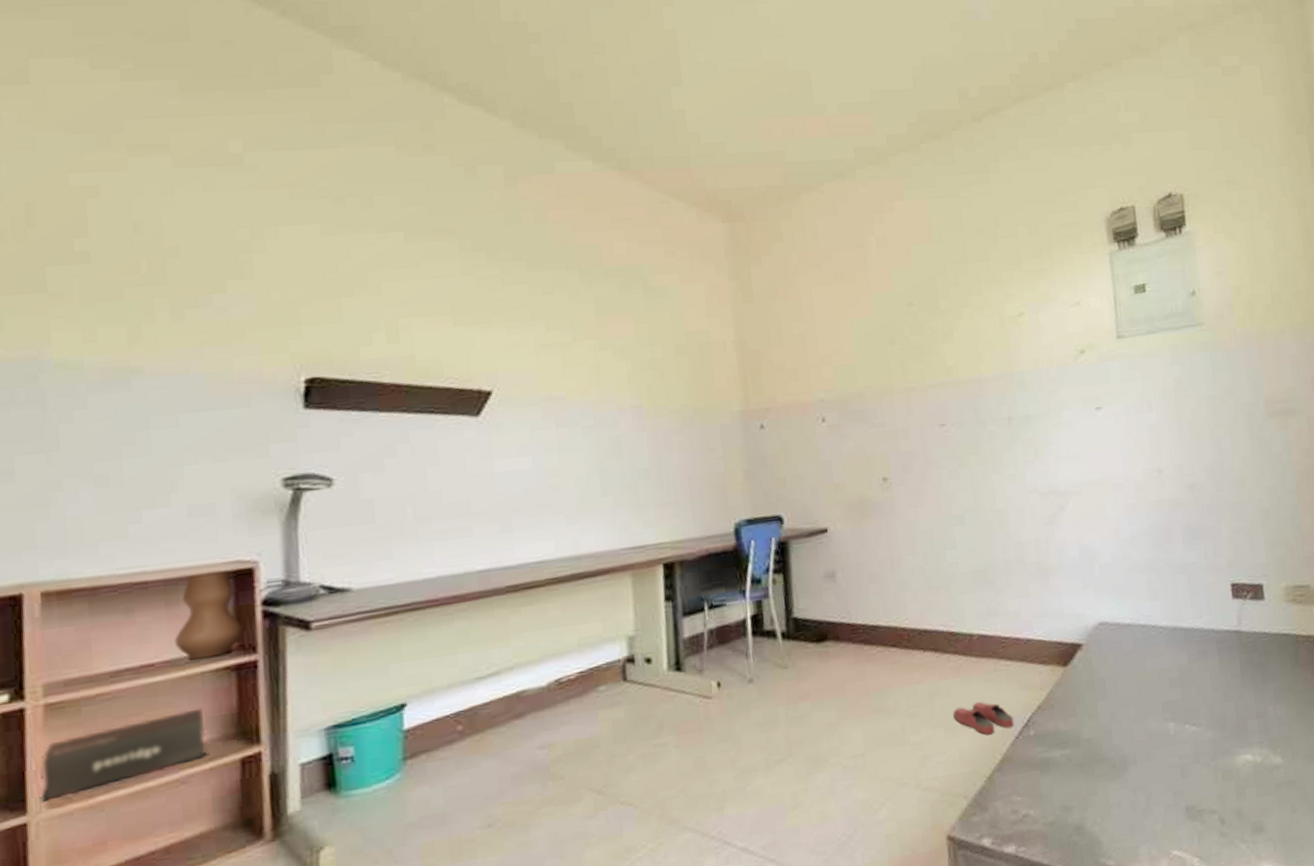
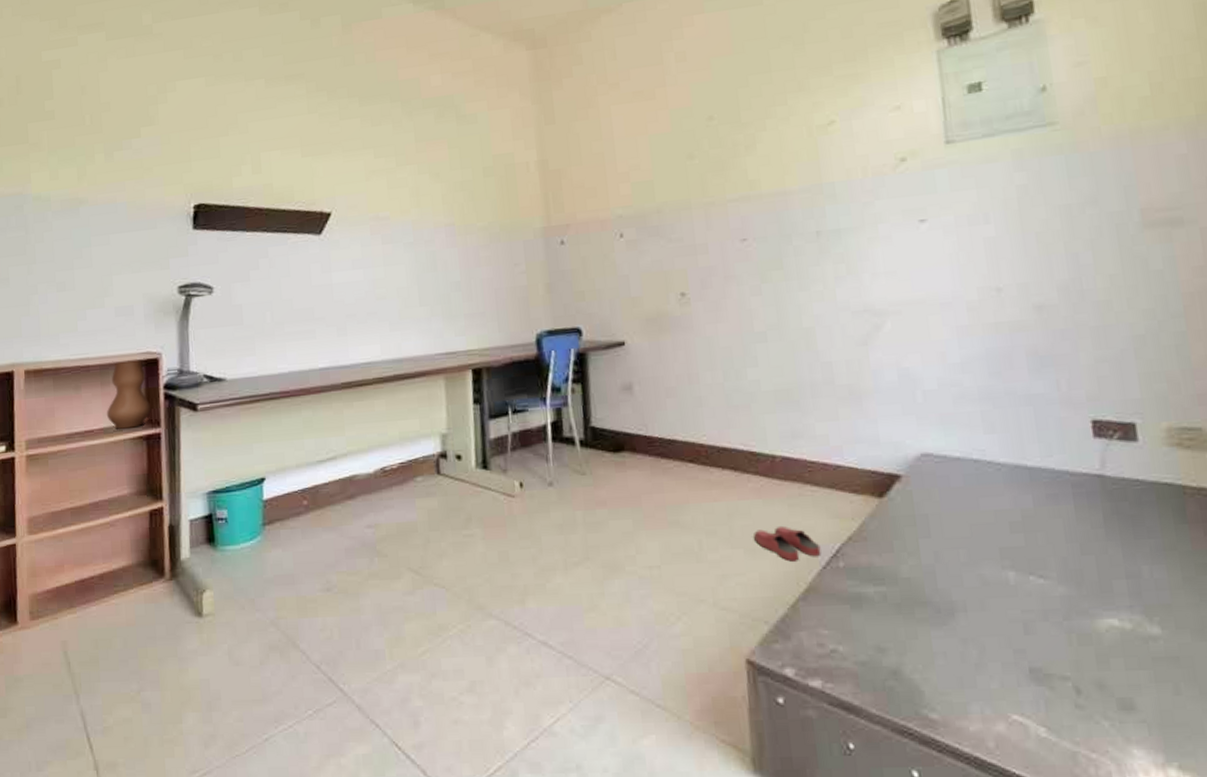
box: present [40,707,206,802] -> none [24,467,127,529]

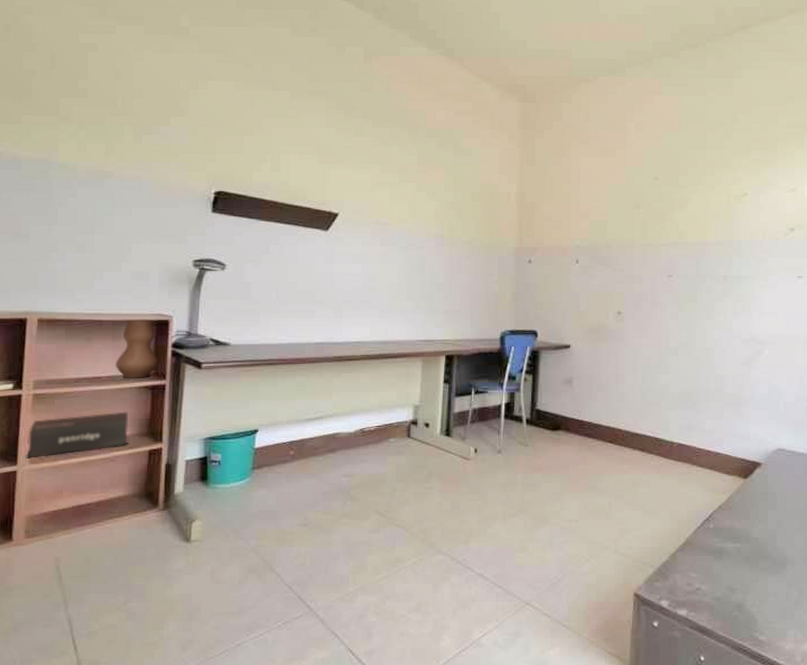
box: none [24,467,127,529] -> present [26,411,129,458]
slippers: present [754,525,821,562] -> none [651,495,698,522]

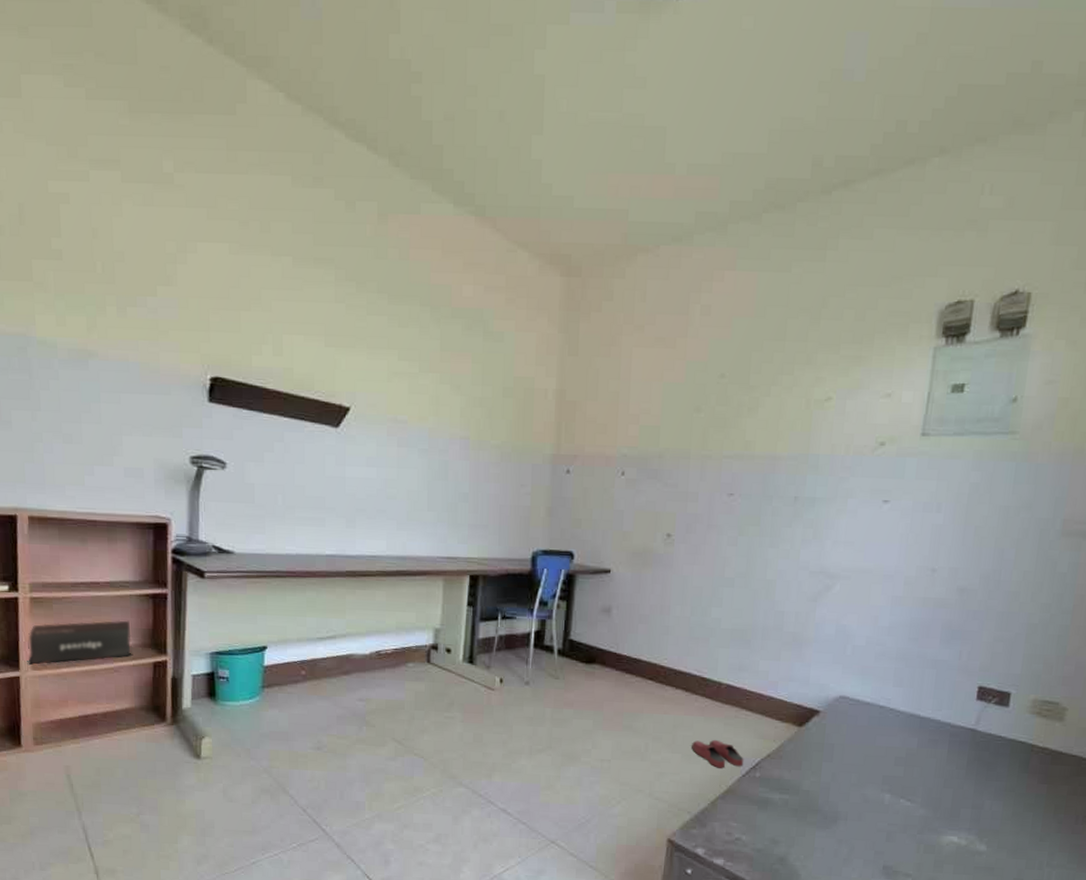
vase: present [115,318,159,378] -> none [112,519,159,586]
slippers: none [651,495,698,522] -> present [692,739,744,768]

